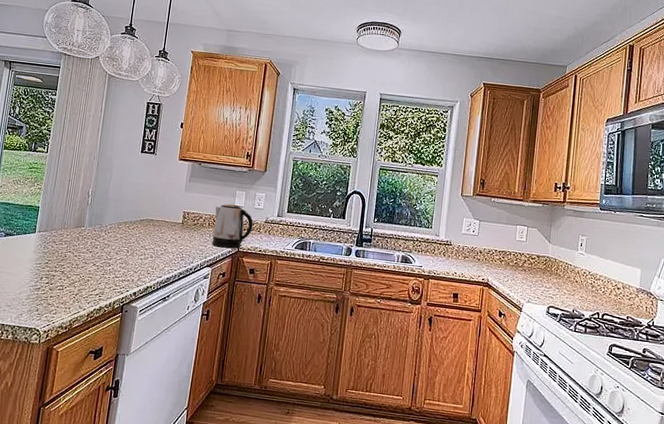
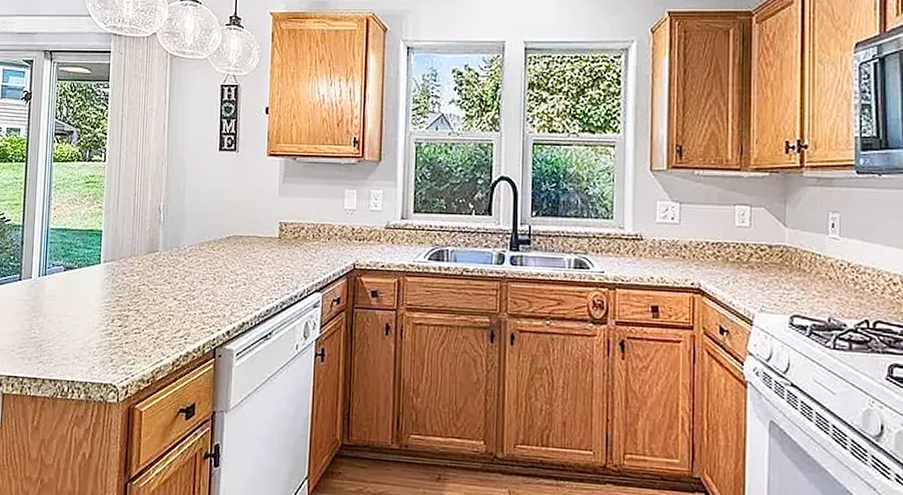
kettle: present [211,203,253,249] -> none [319,207,370,266]

